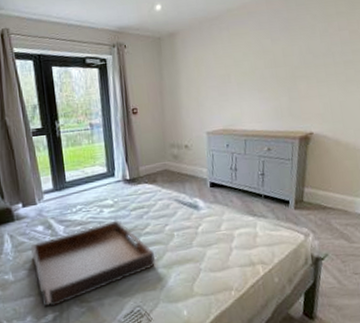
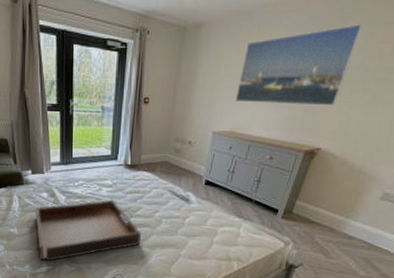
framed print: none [221,16,320,100] -> present [236,24,363,106]

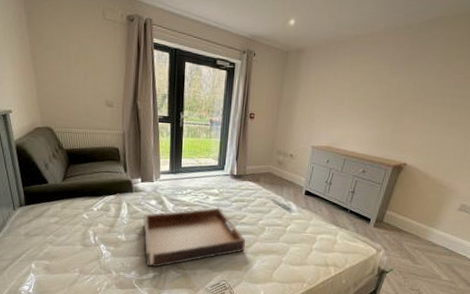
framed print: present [236,24,363,106] -> none [332,56,440,127]

